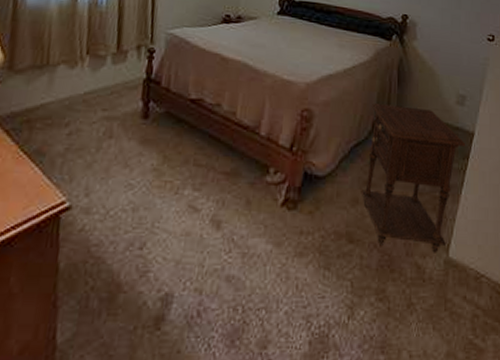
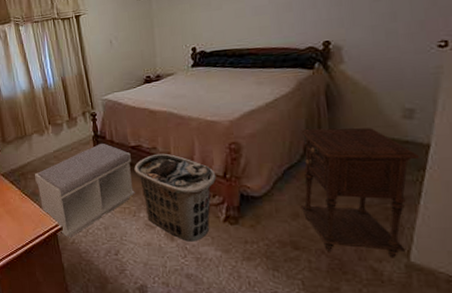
bench: none [45,89,188,221] -> present [35,143,135,237]
clothes hamper: none [188,112,283,231] -> present [134,153,217,242]

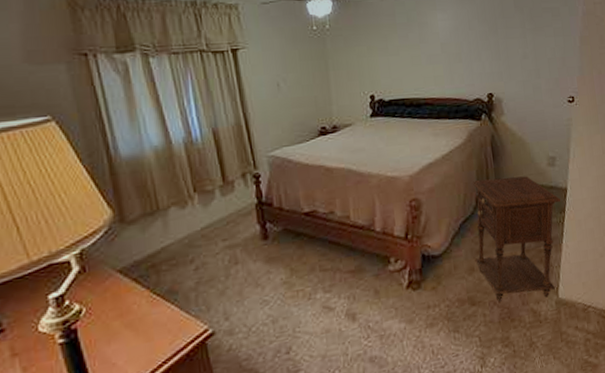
bench: present [35,143,135,237] -> none [172,211,310,344]
clothes hamper: present [134,153,217,242] -> none [308,217,399,319]

